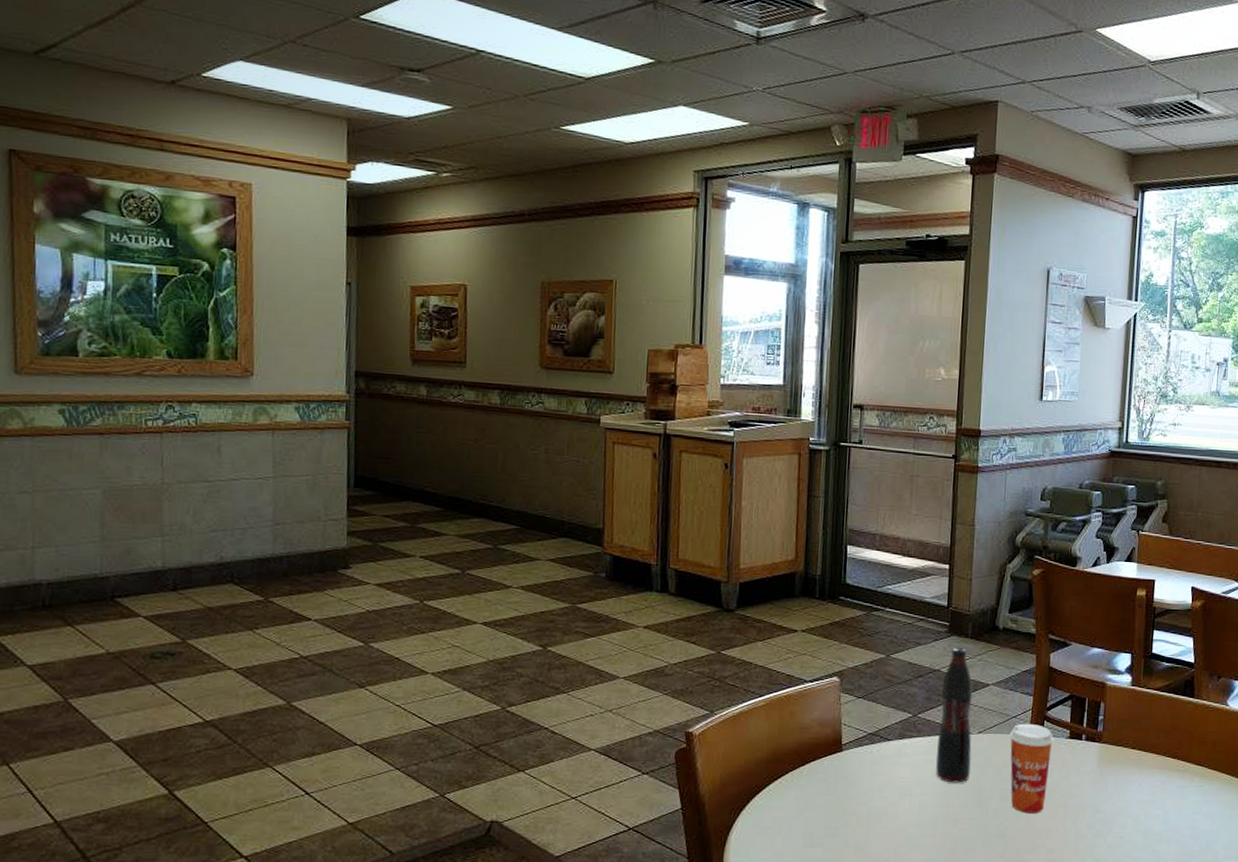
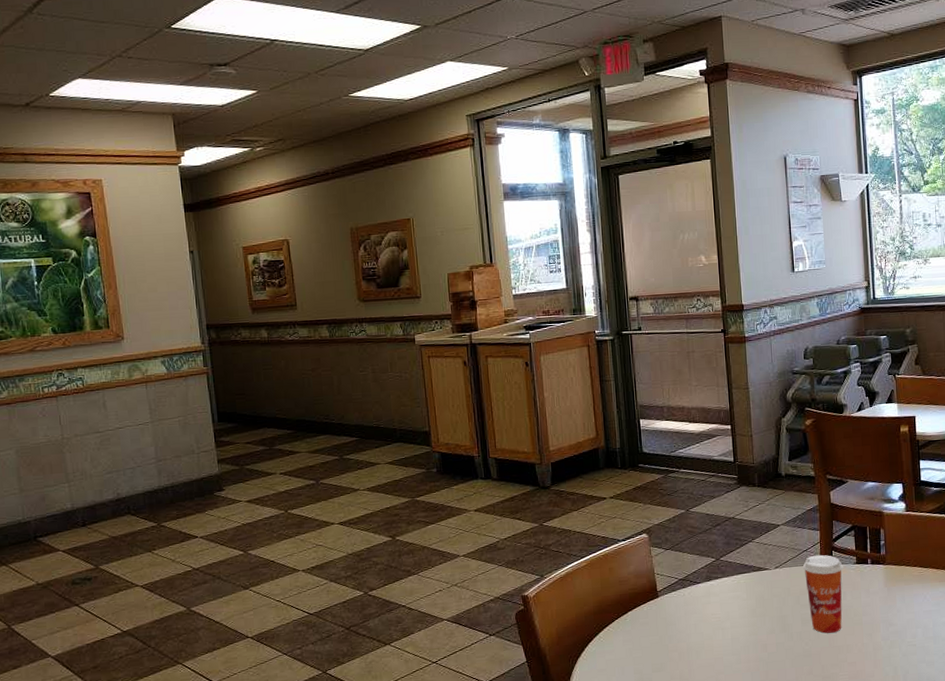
soda bottle: present [936,647,973,783] -> none [738,495,773,614]

